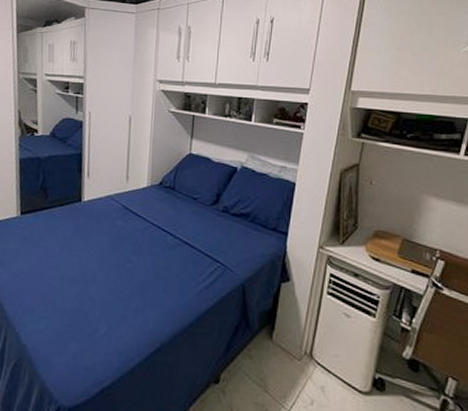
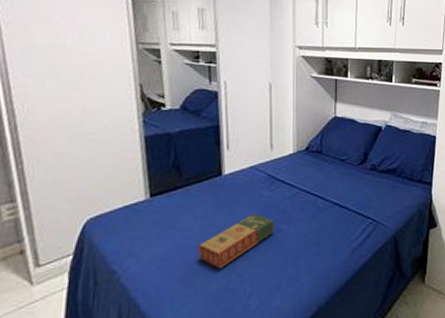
book: none [56,241,125,289] -> present [198,213,274,268]

